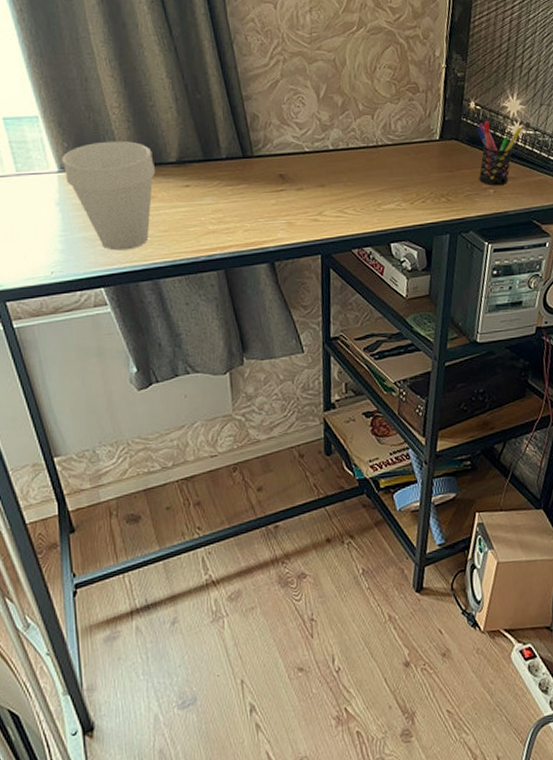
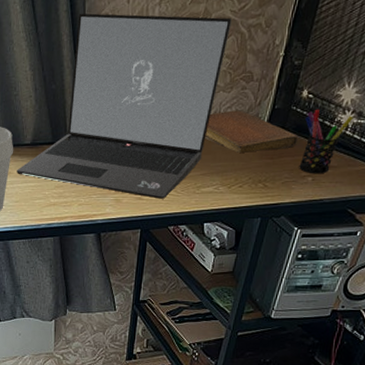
laptop: none [162,17,389,219] -> present [17,13,232,199]
notebook: none [378,122,474,166] -> present [205,110,299,153]

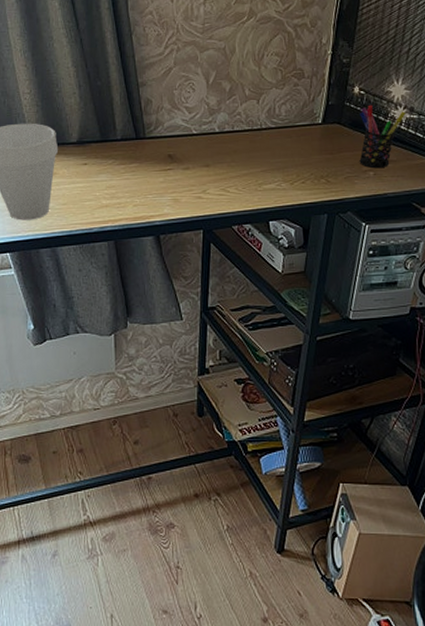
laptop: present [17,13,232,199] -> none [63,11,277,197]
notebook: present [205,110,299,153] -> none [262,106,356,148]

